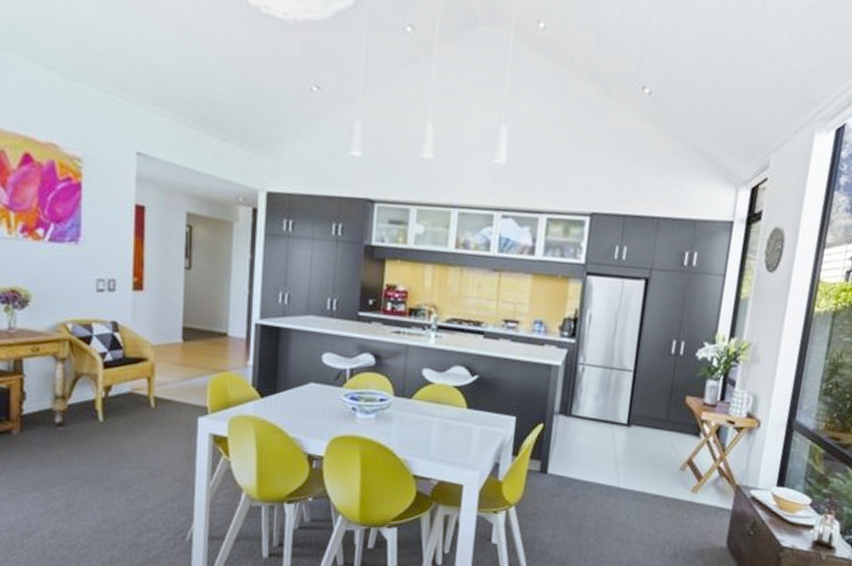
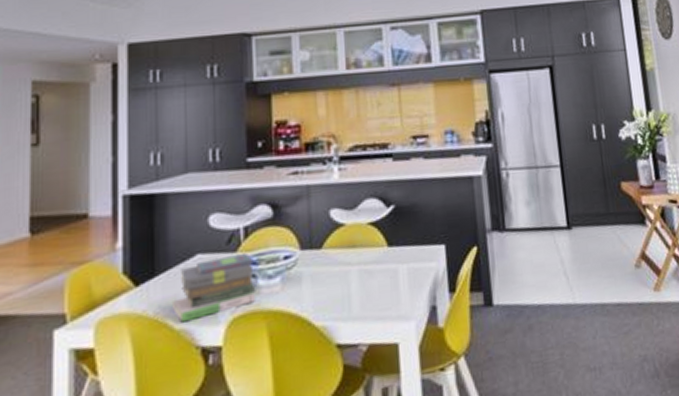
books: none [288,389,355,433] -> present [173,252,256,323]

